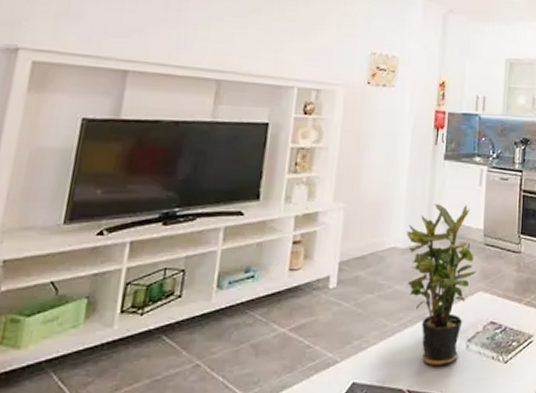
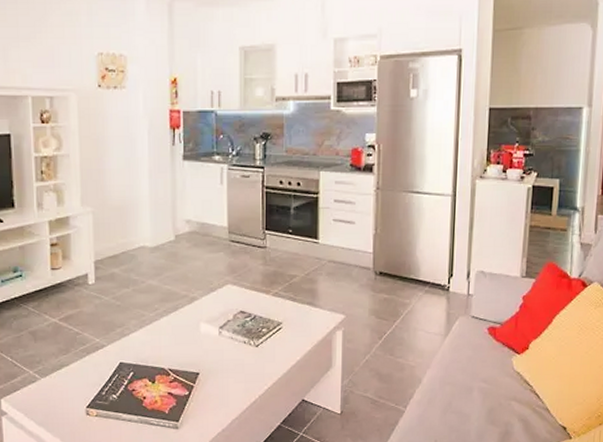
potted plant: present [406,204,476,367] -> none [154,204,223,350]

